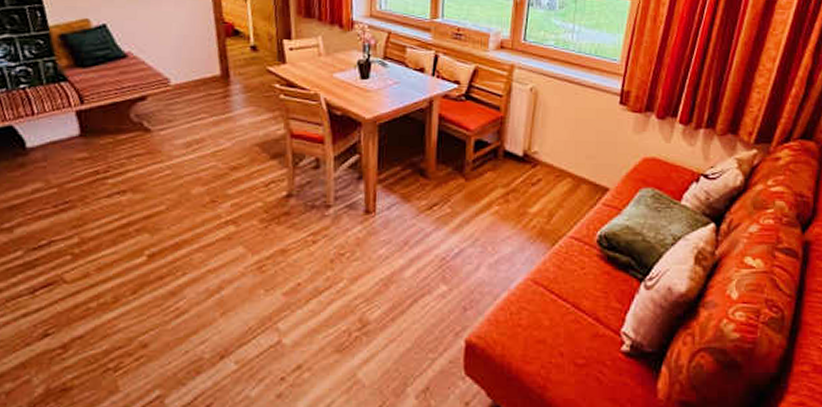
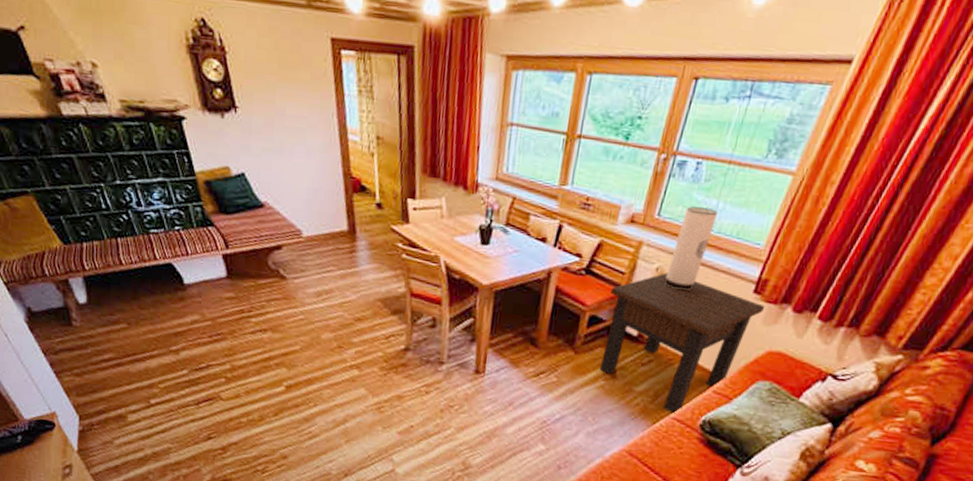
side table: none [491,92,633,232] -> present [600,273,766,414]
table lamp: none [540,30,576,108] -> present [665,206,719,291]

